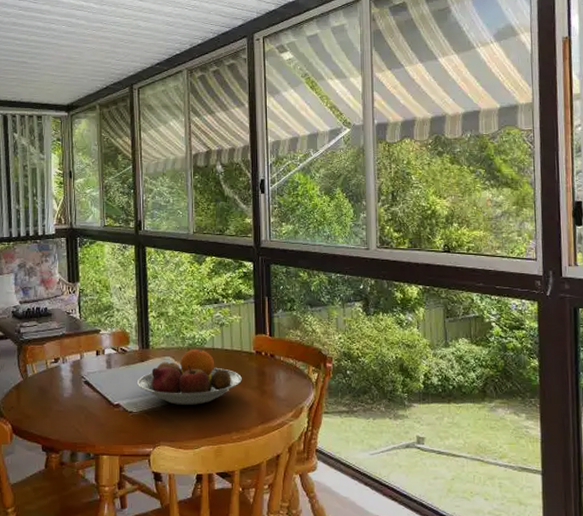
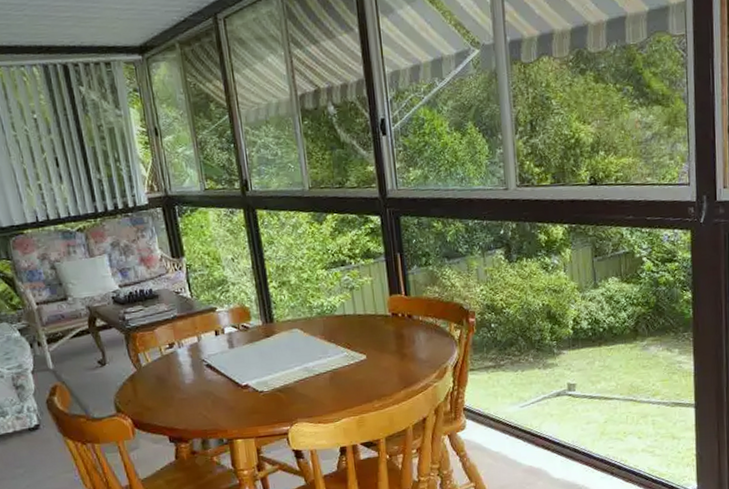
fruit bowl: present [136,347,242,405] -> none [264,316,379,379]

